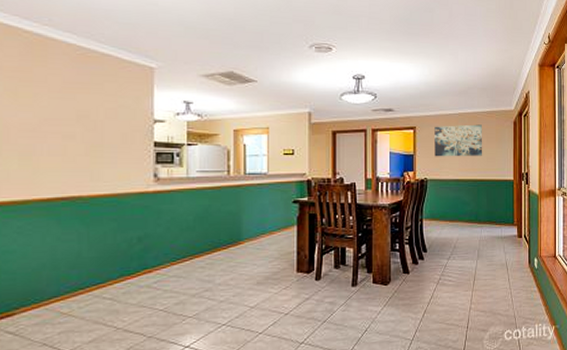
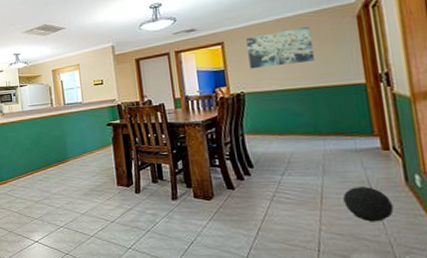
ball: none [489,269,519,299] -> present [343,187,394,222]

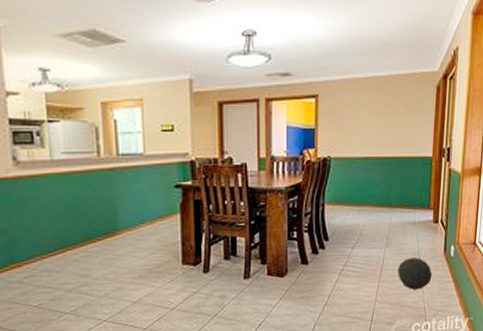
wall art: present [246,26,316,69] -> none [340,90,399,131]

